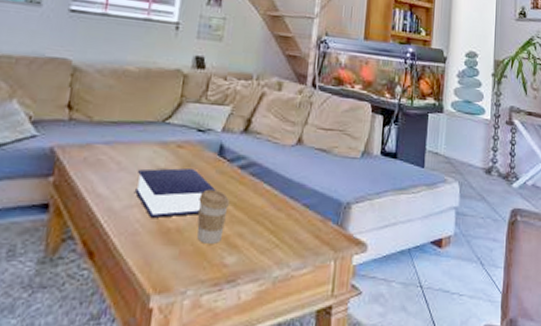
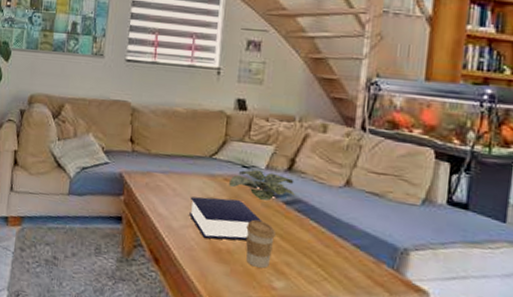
plant: none [182,132,251,168] -> present [229,169,296,202]

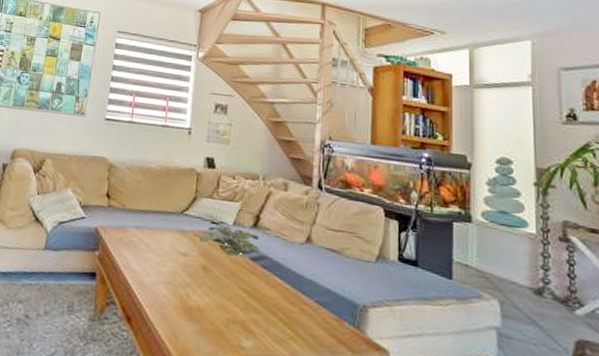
book: present [189,196,262,241] -> none [161,252,231,298]
coffee cup: present [245,219,277,268] -> none [215,275,244,327]

